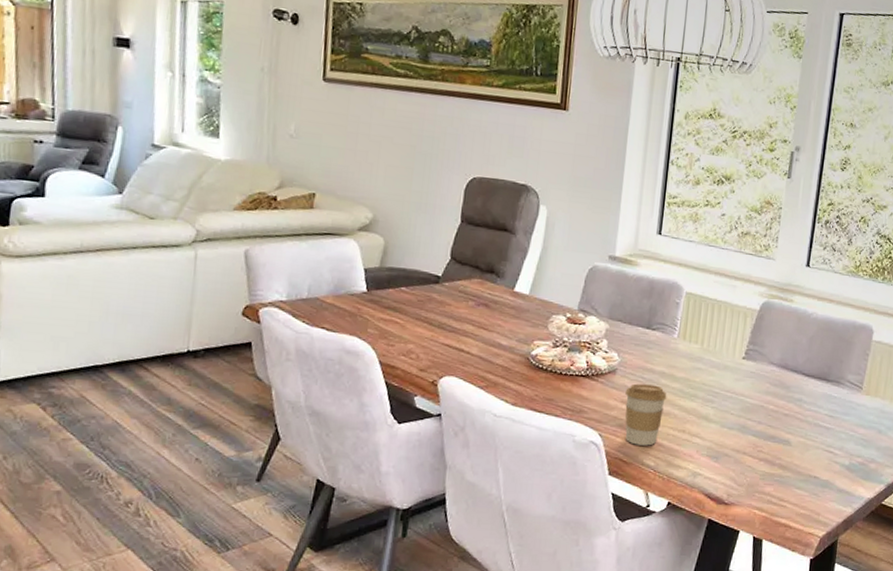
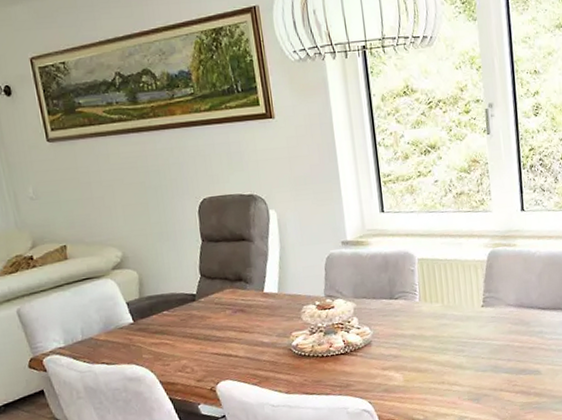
coffee cup: present [625,383,667,446] -> none [383,347,422,405]

